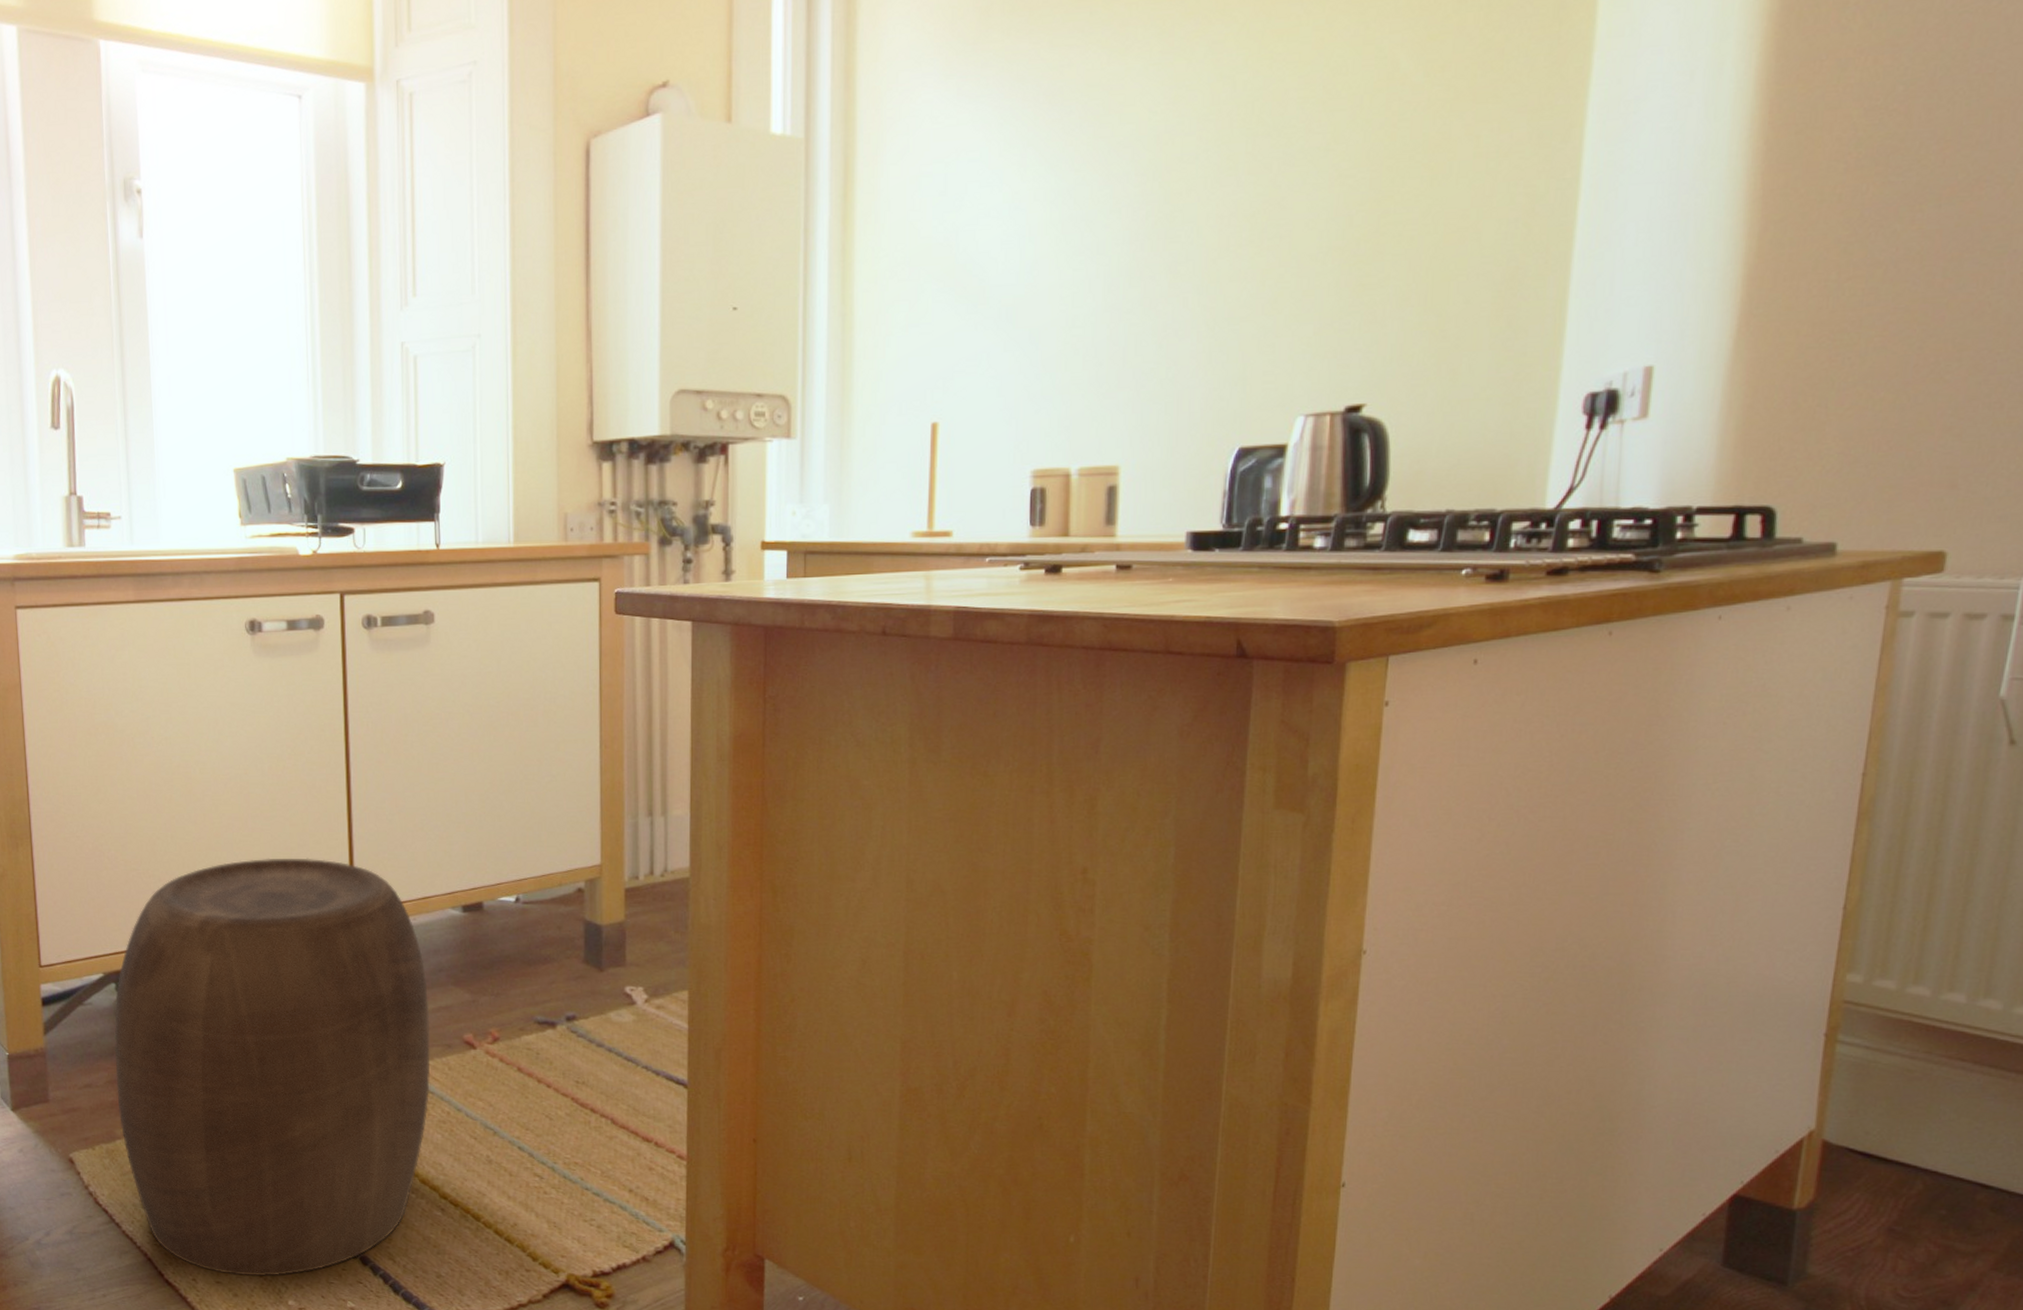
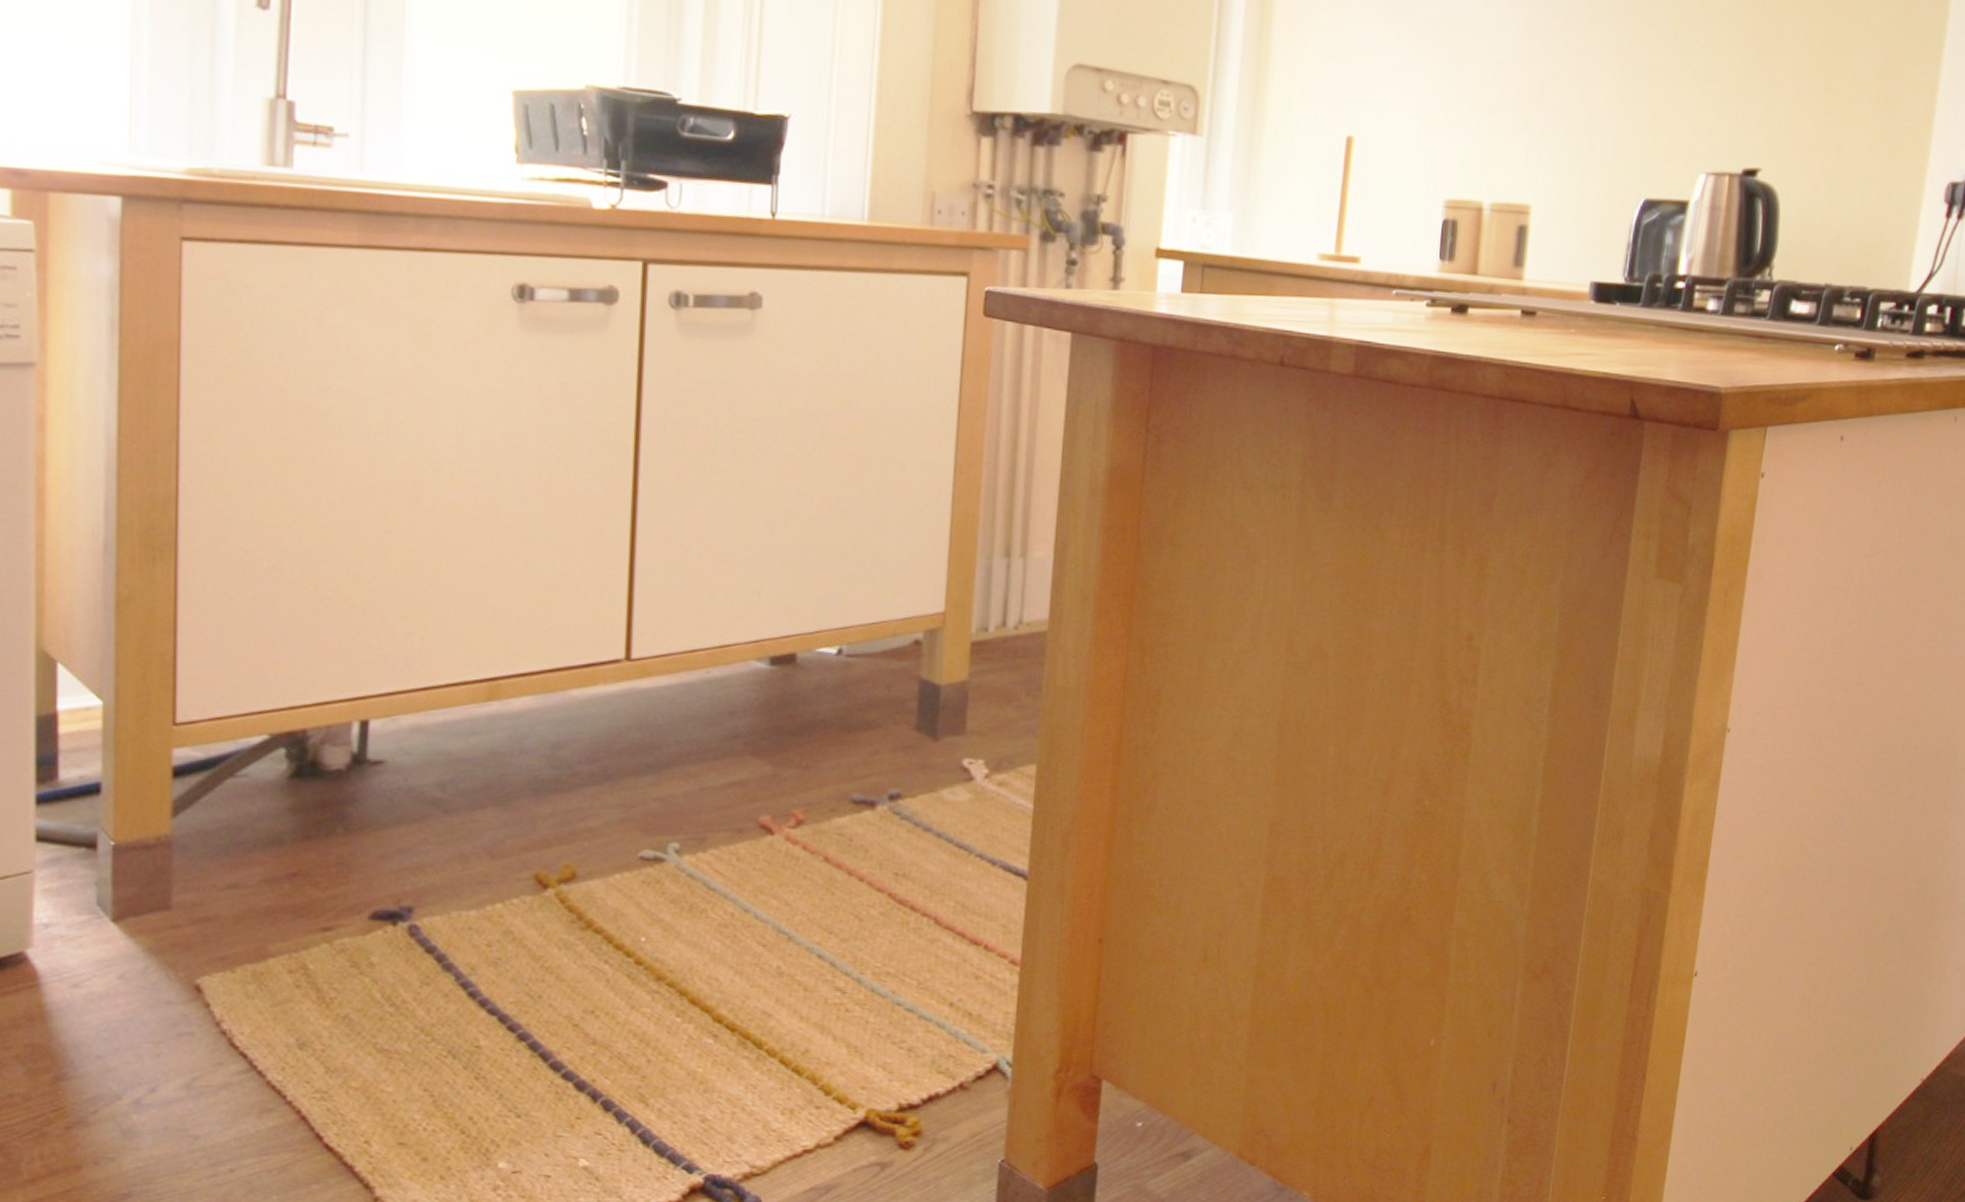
stool: present [114,858,431,1276] -> none [275,589,718,1133]

